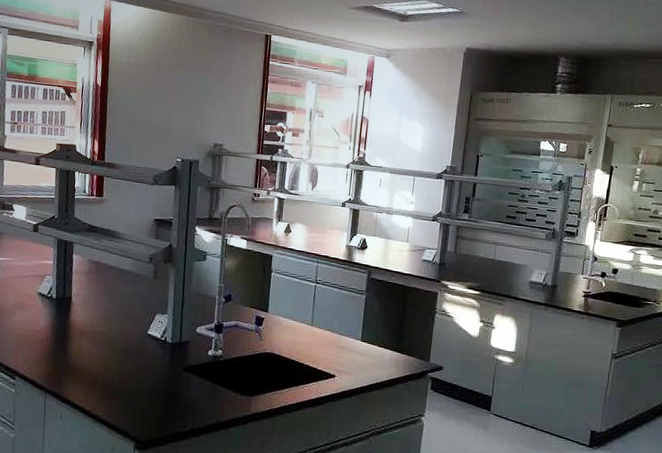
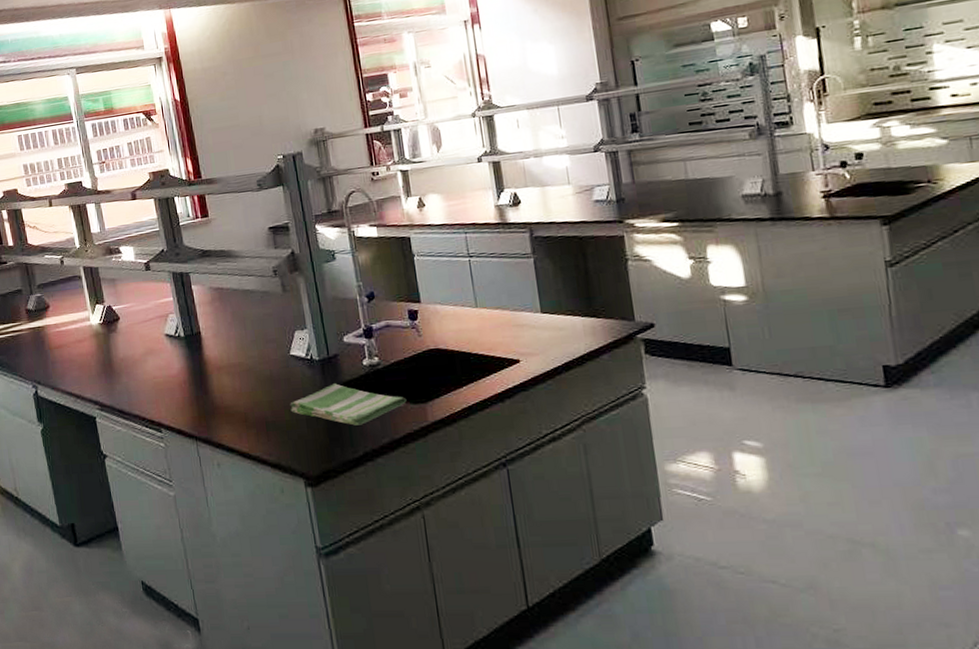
dish towel: none [136,365,237,405] -> present [290,383,407,426]

